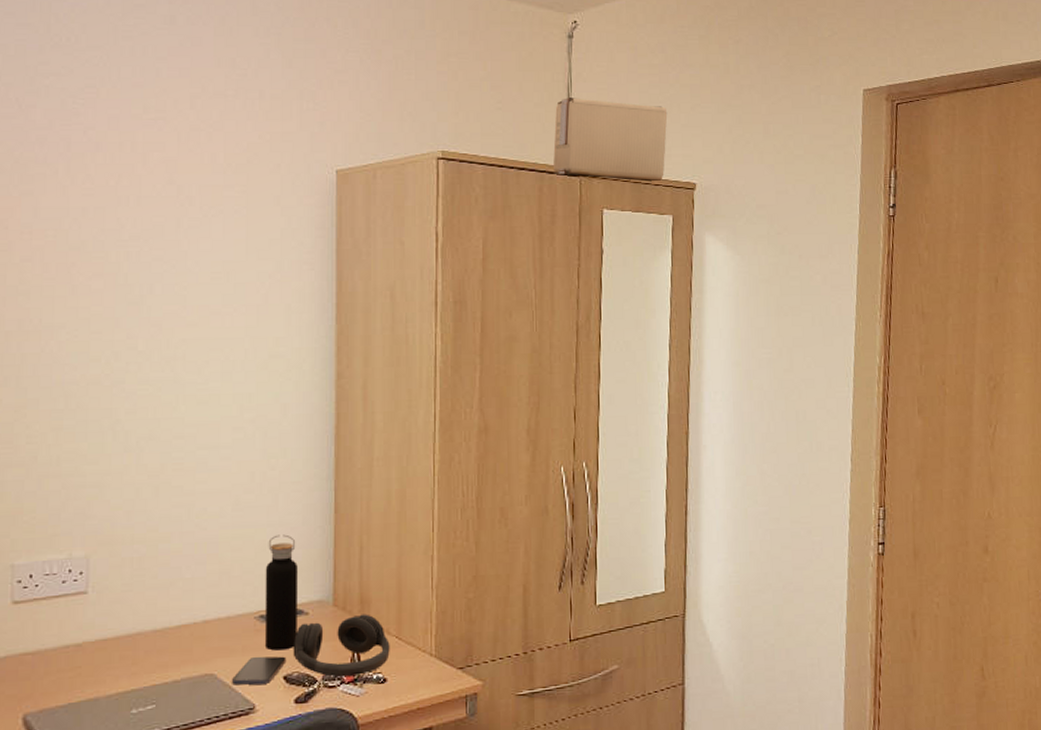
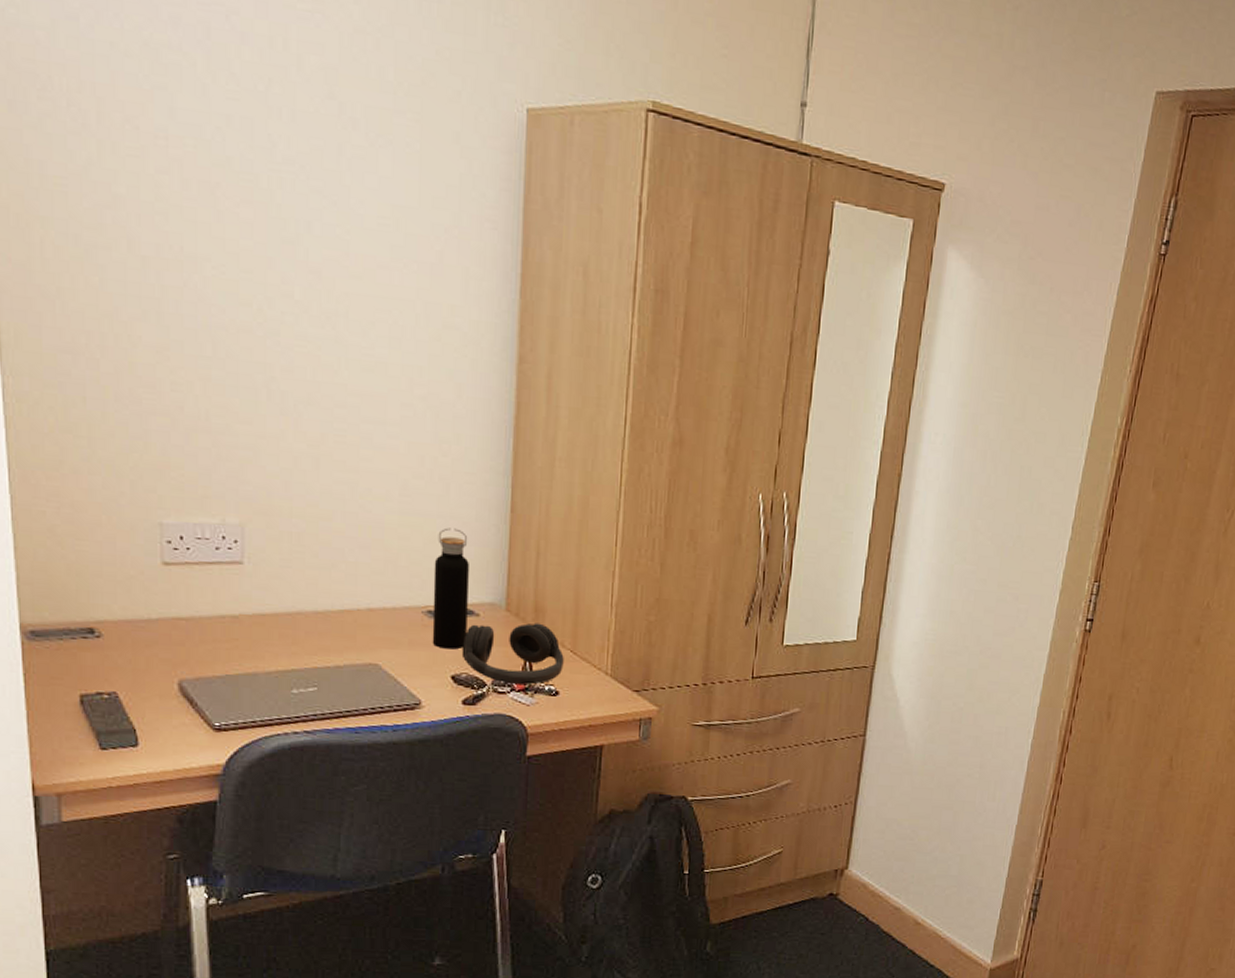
smartphone: present [232,656,287,685] -> none [398,652,455,681]
box: present [553,98,668,182] -> none [782,52,923,175]

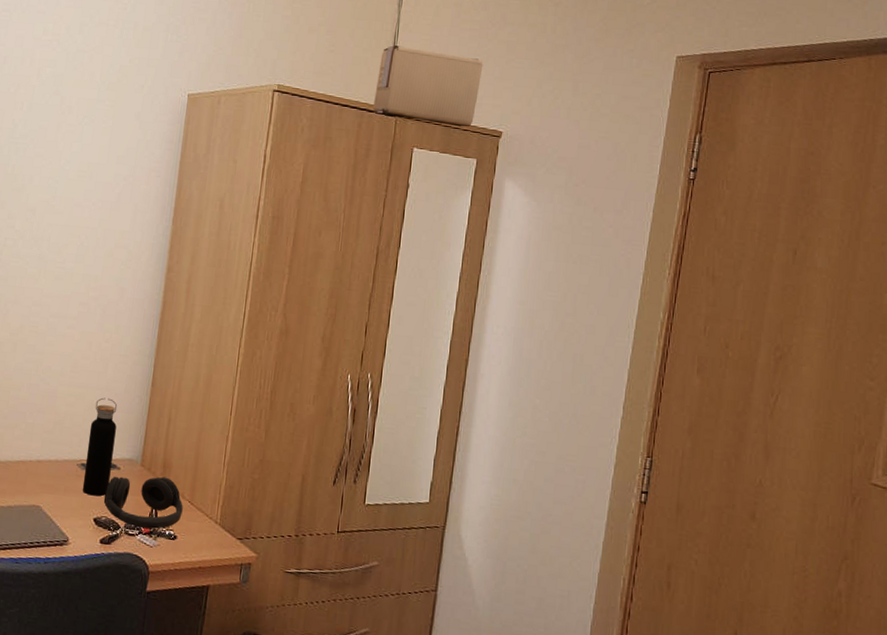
box: none [782,52,923,175] -> present [373,45,483,127]

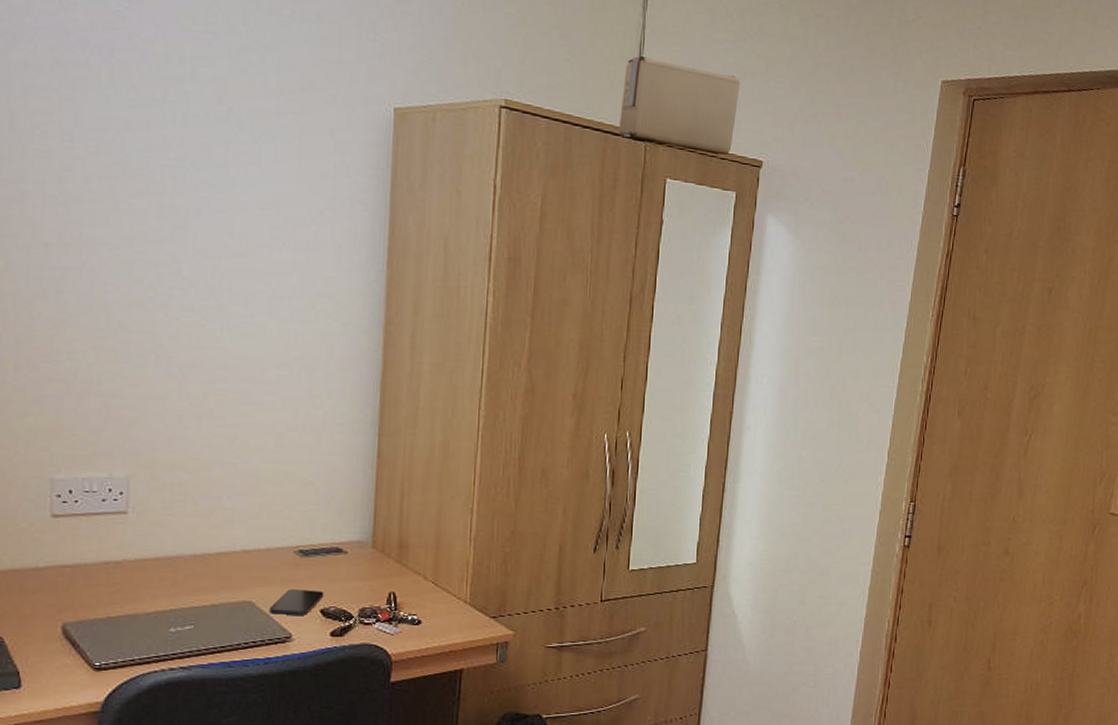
smartphone: none [53,497,98,522] -> present [270,588,324,615]
water bottle: present [82,397,117,497] -> none [303,474,338,585]
headphones: present [103,476,183,529] -> none [330,558,426,616]

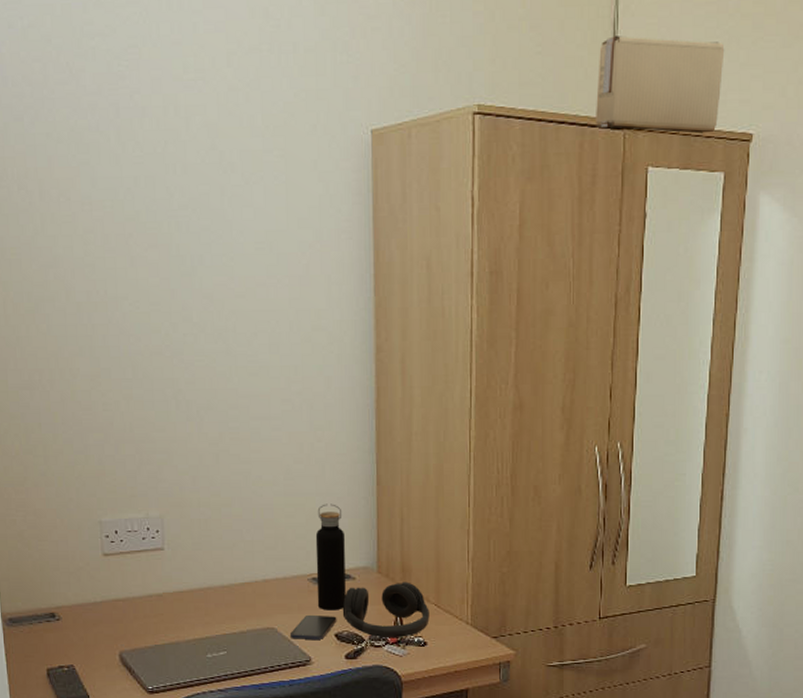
water bottle: none [303,474,338,585] -> present [315,504,346,611]
headphones: none [330,558,426,616] -> present [342,582,430,639]

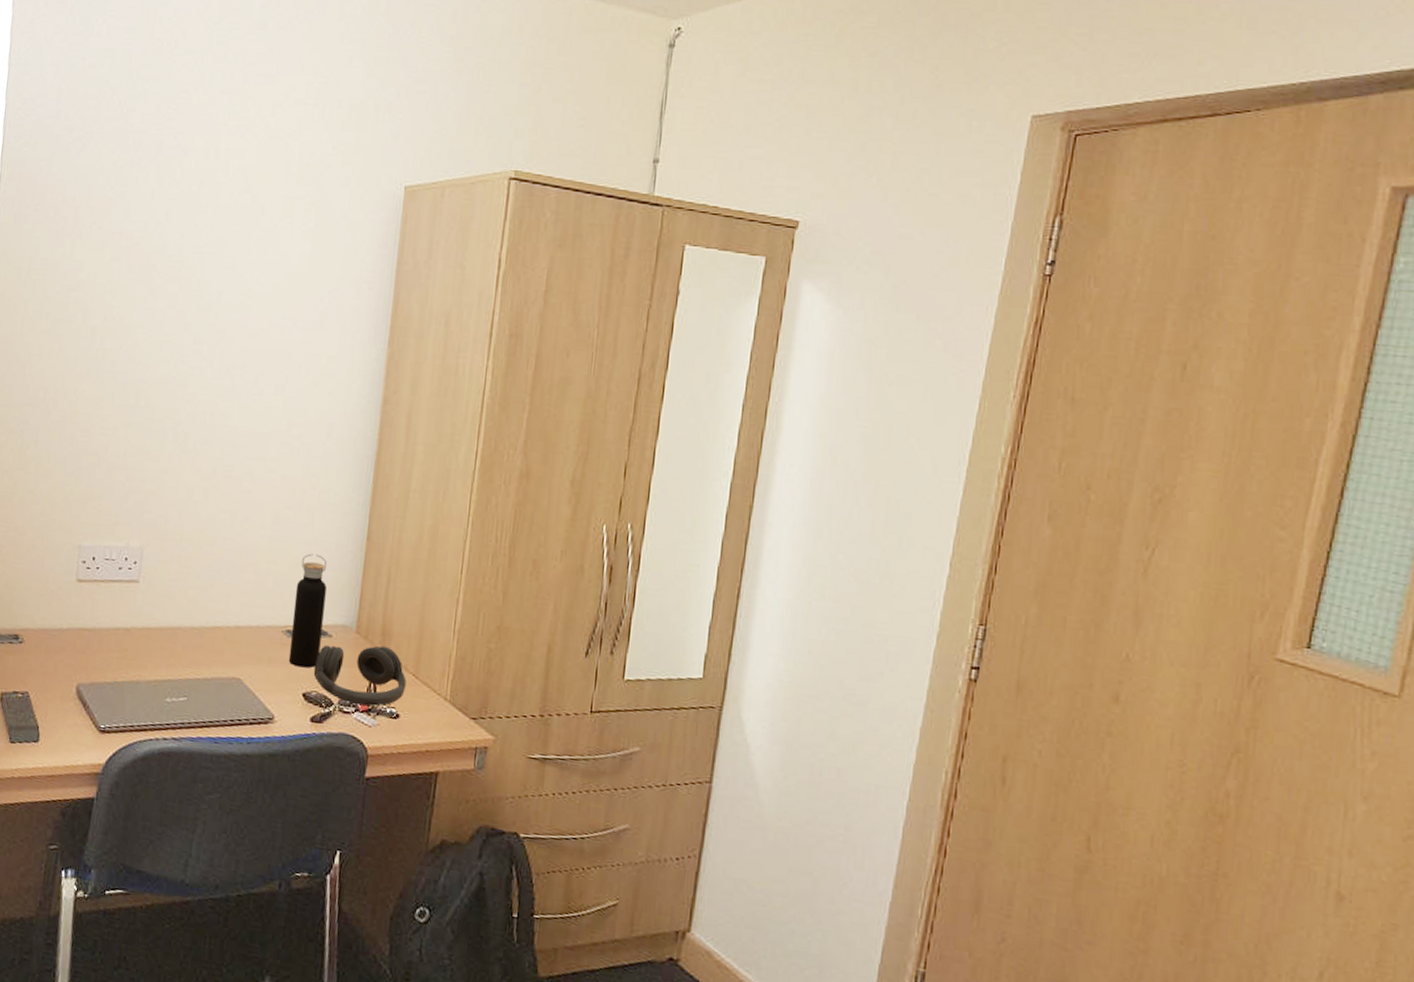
smartphone: present [290,614,337,639] -> none [256,669,307,698]
box: present [596,36,725,134] -> none [634,116,775,217]

